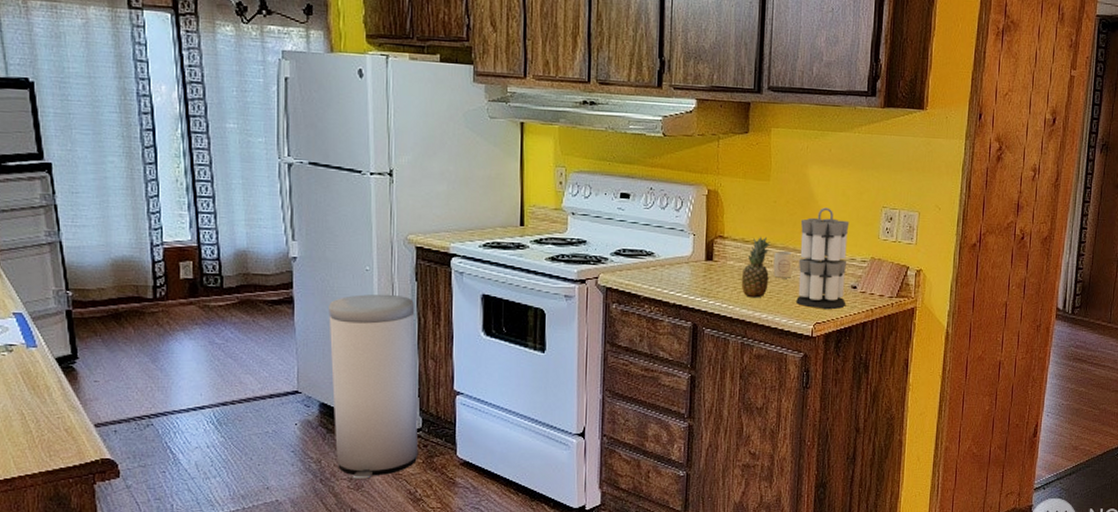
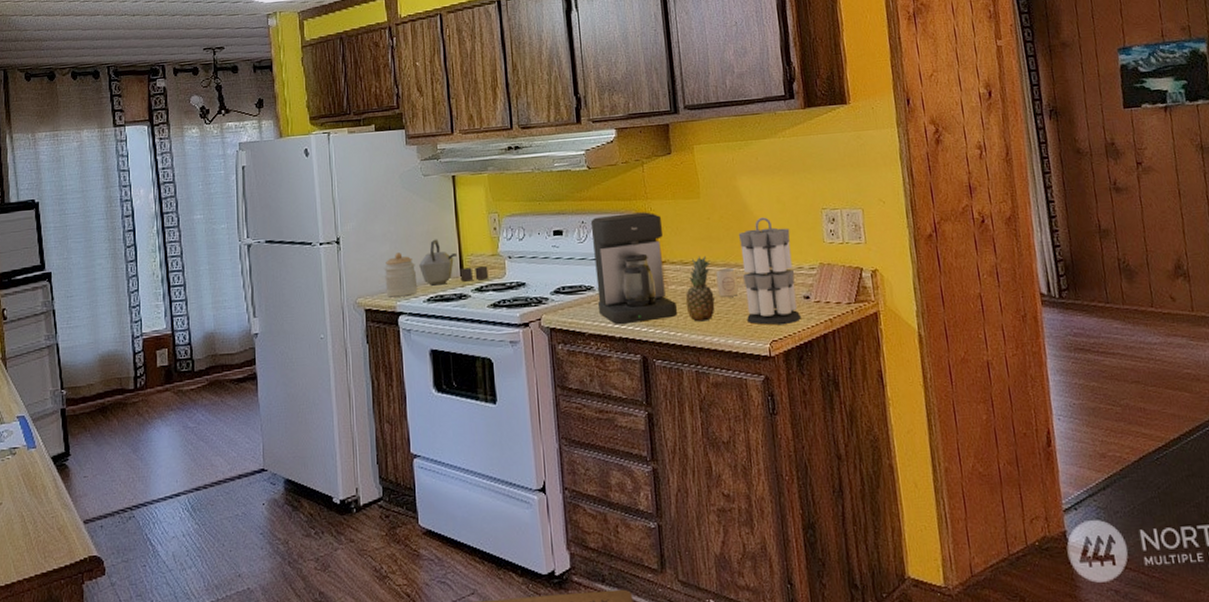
pedal bin: present [329,293,419,480] -> none [289,359,381,560]
jar: none [439,194,474,239] -> present [383,253,418,298]
kettle: none [477,185,550,233] -> present [419,239,489,286]
coffee maker: none [656,185,733,293] -> present [590,212,678,326]

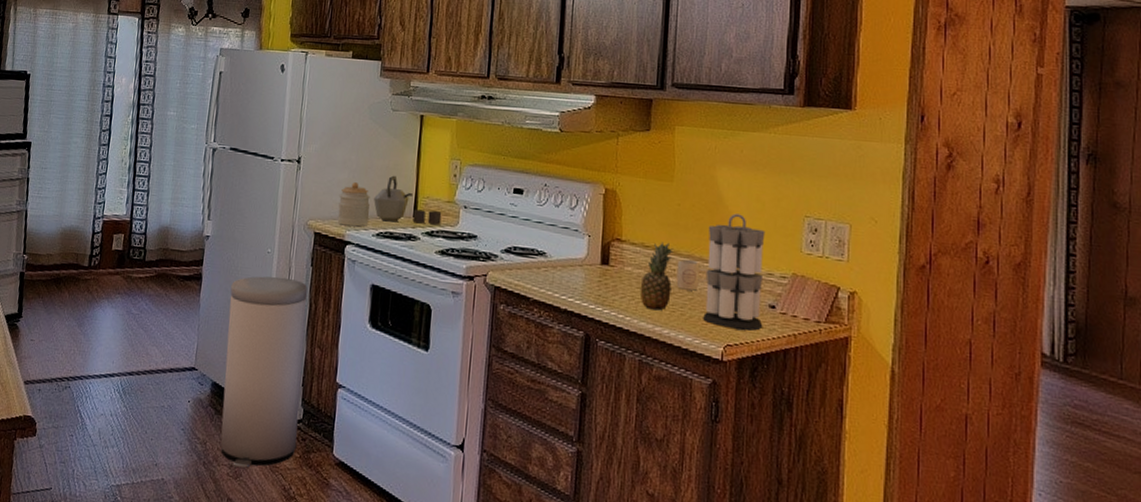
pedal bin: none [289,359,381,560] -> present [220,276,308,469]
coffee maker: present [590,212,678,326] -> none [547,182,631,301]

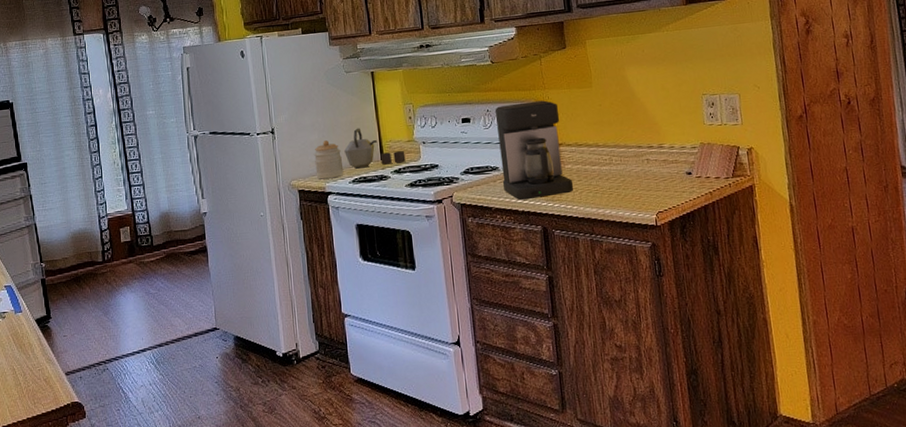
pedal bin: present [220,276,308,469] -> none [234,234,319,404]
coffee maker: none [547,182,631,301] -> present [494,100,574,201]
fruit: present [640,241,675,310] -> none [580,138,607,196]
mug: present [676,259,709,291] -> none [607,148,635,175]
spice rack: present [703,213,766,331] -> none [627,103,685,199]

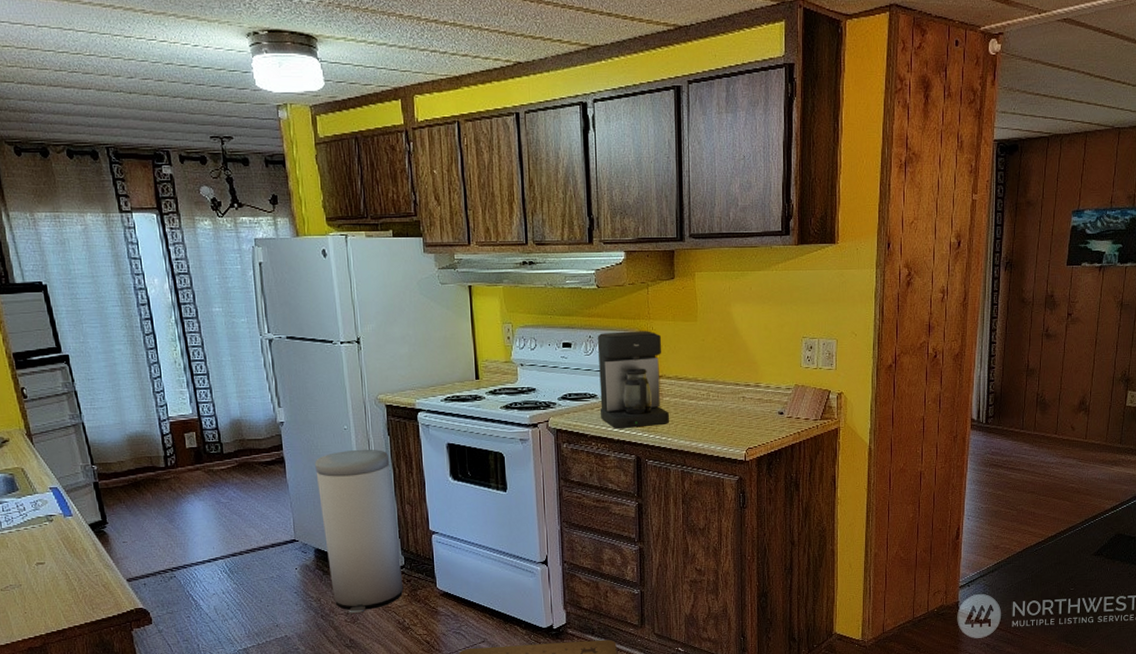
pedal bin: none [234,234,319,404] -> present [315,449,404,614]
jar: present [313,140,344,180] -> none [403,355,436,395]
kettle: present [344,128,406,169] -> none [437,344,502,387]

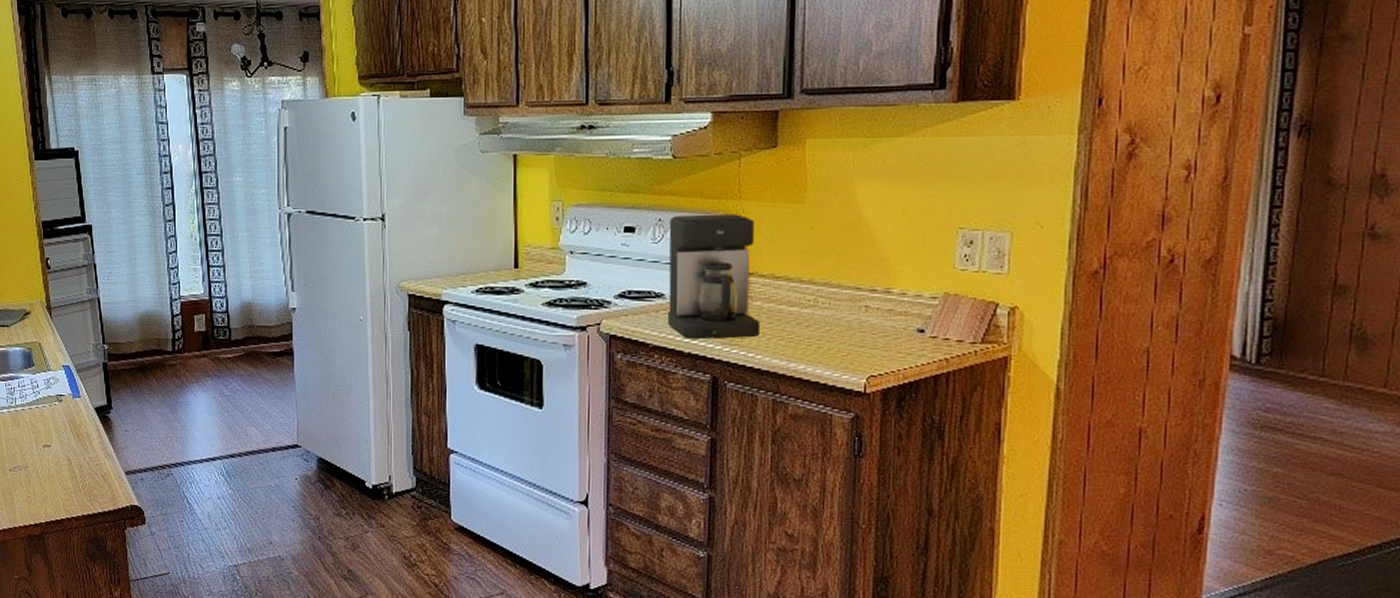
pedal bin: present [315,449,404,614] -> none [325,344,413,541]

